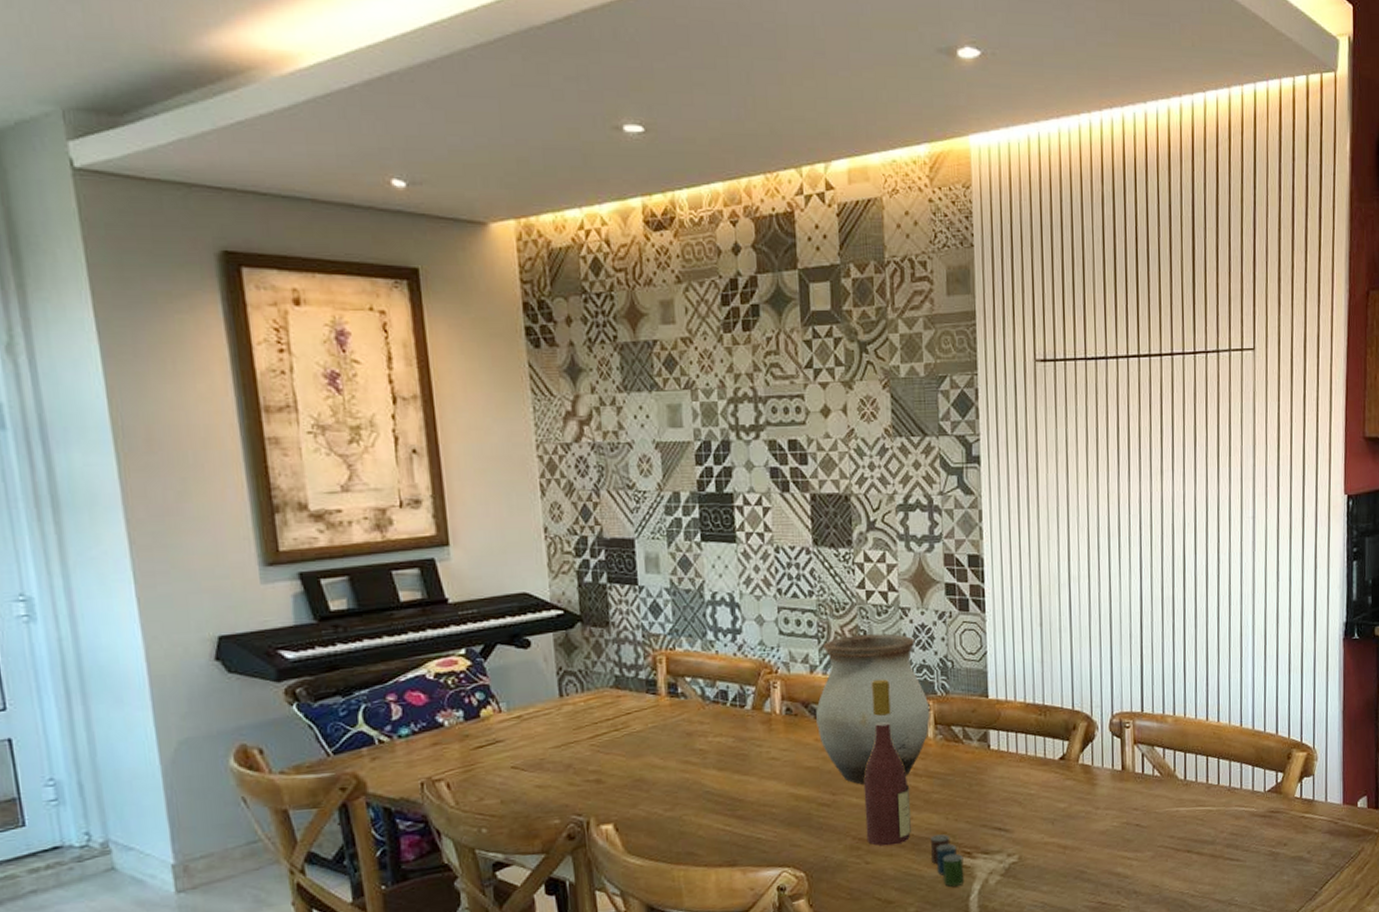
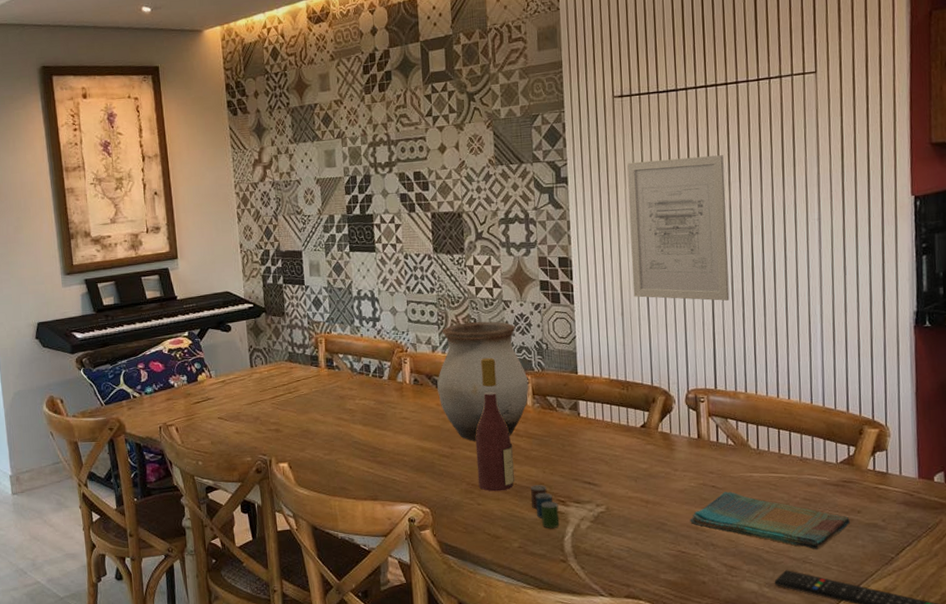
wall art: none [1049,439,1159,610] -> present [626,155,730,301]
dish towel: none [1111,830,1276,890] -> present [690,491,850,550]

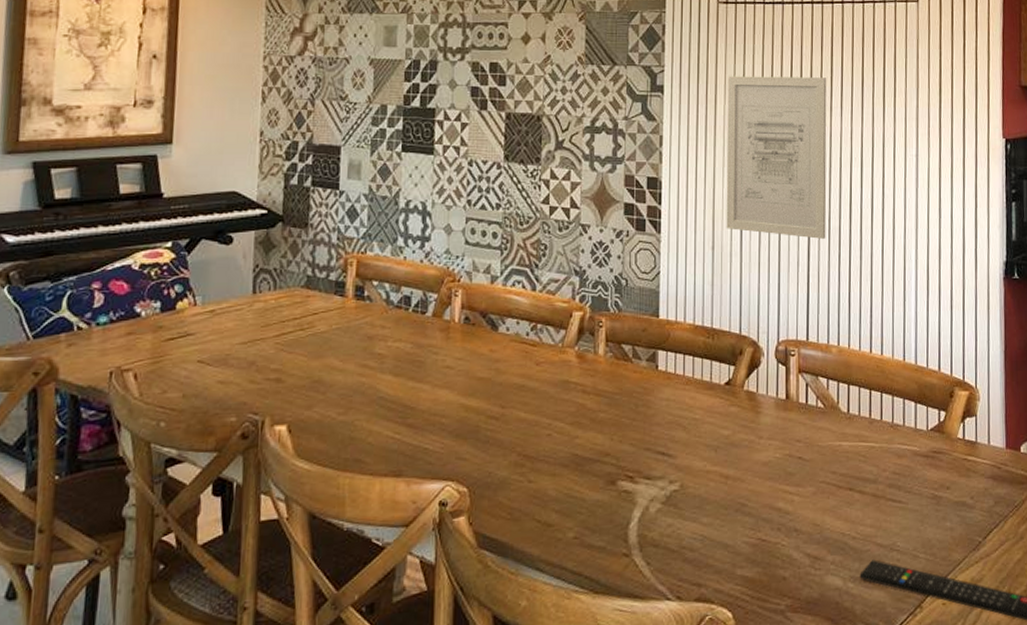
vase: present [437,321,529,441] -> none [493,249,602,399]
wine bottle: present [475,357,514,492] -> none [531,293,576,465]
cup: present [531,485,560,528] -> none [594,456,625,512]
dish towel: present [690,491,850,550] -> none [773,464,939,535]

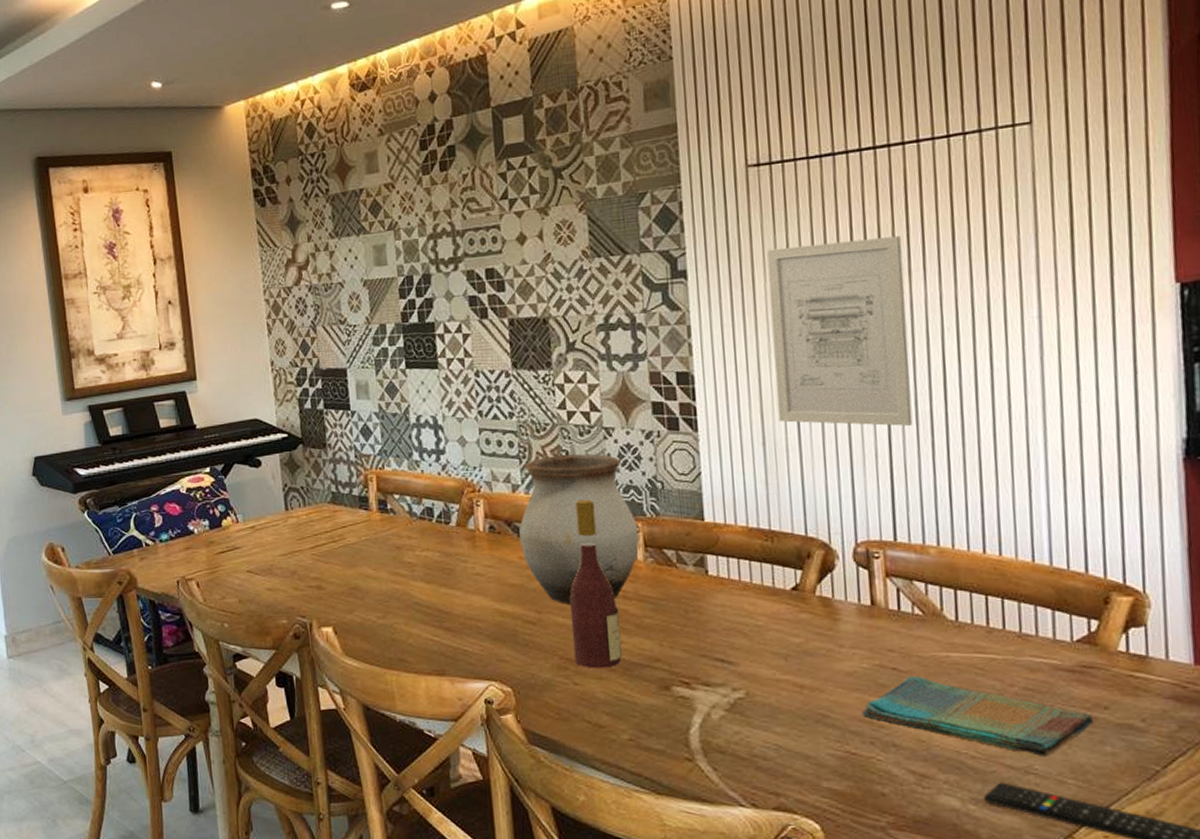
vase: none [493,249,602,399] -> present [519,453,640,605]
wine bottle: none [531,293,576,465] -> present [569,499,622,669]
dish towel: none [773,464,939,535] -> present [862,676,1093,758]

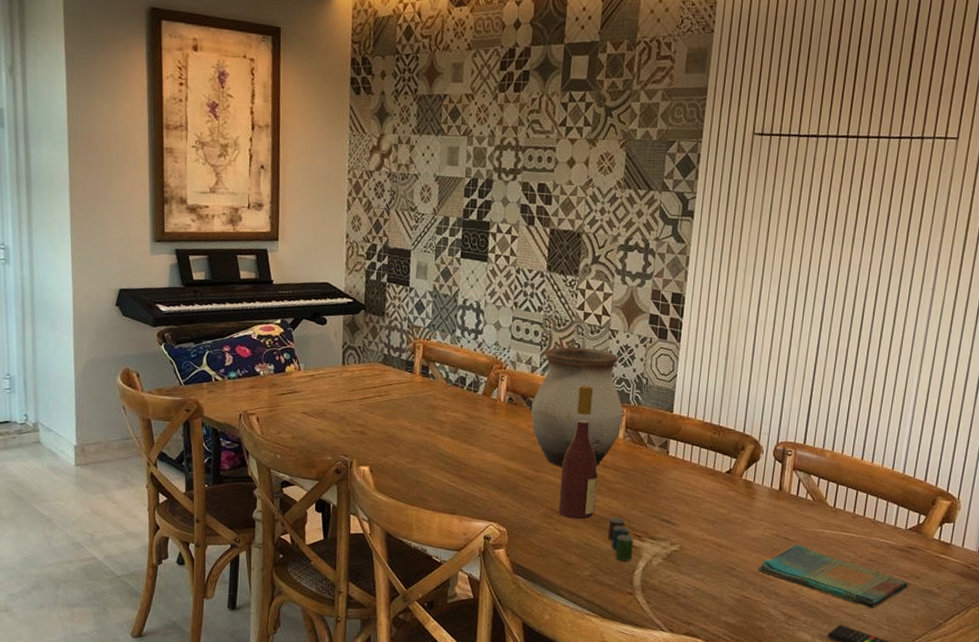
cup: none [644,661,683,717] -> present [608,517,634,561]
wall art: present [766,236,913,426] -> none [740,204,852,358]

